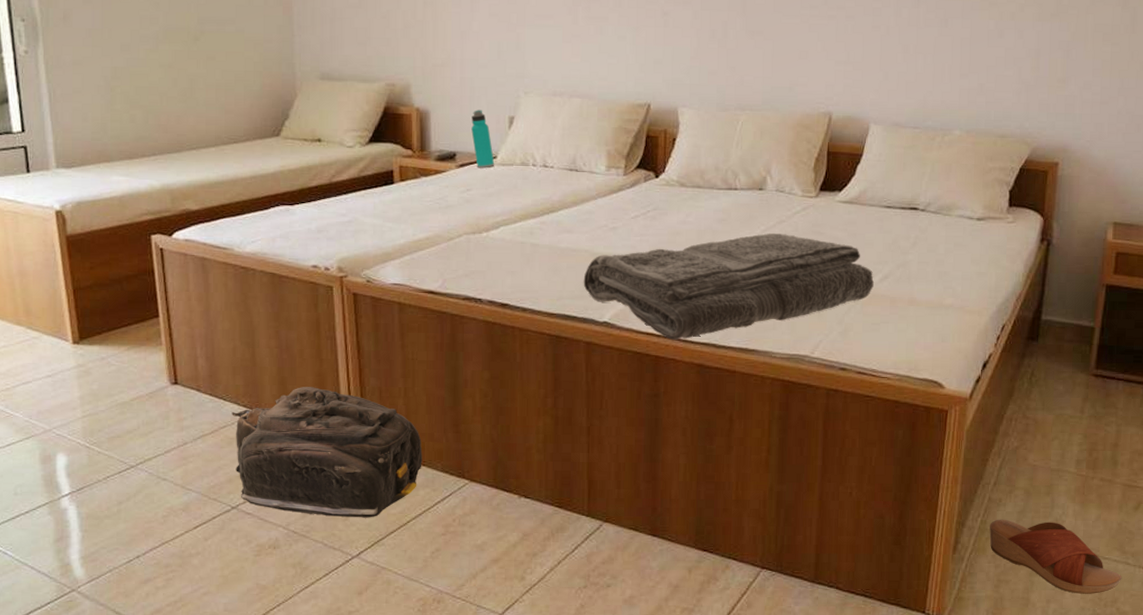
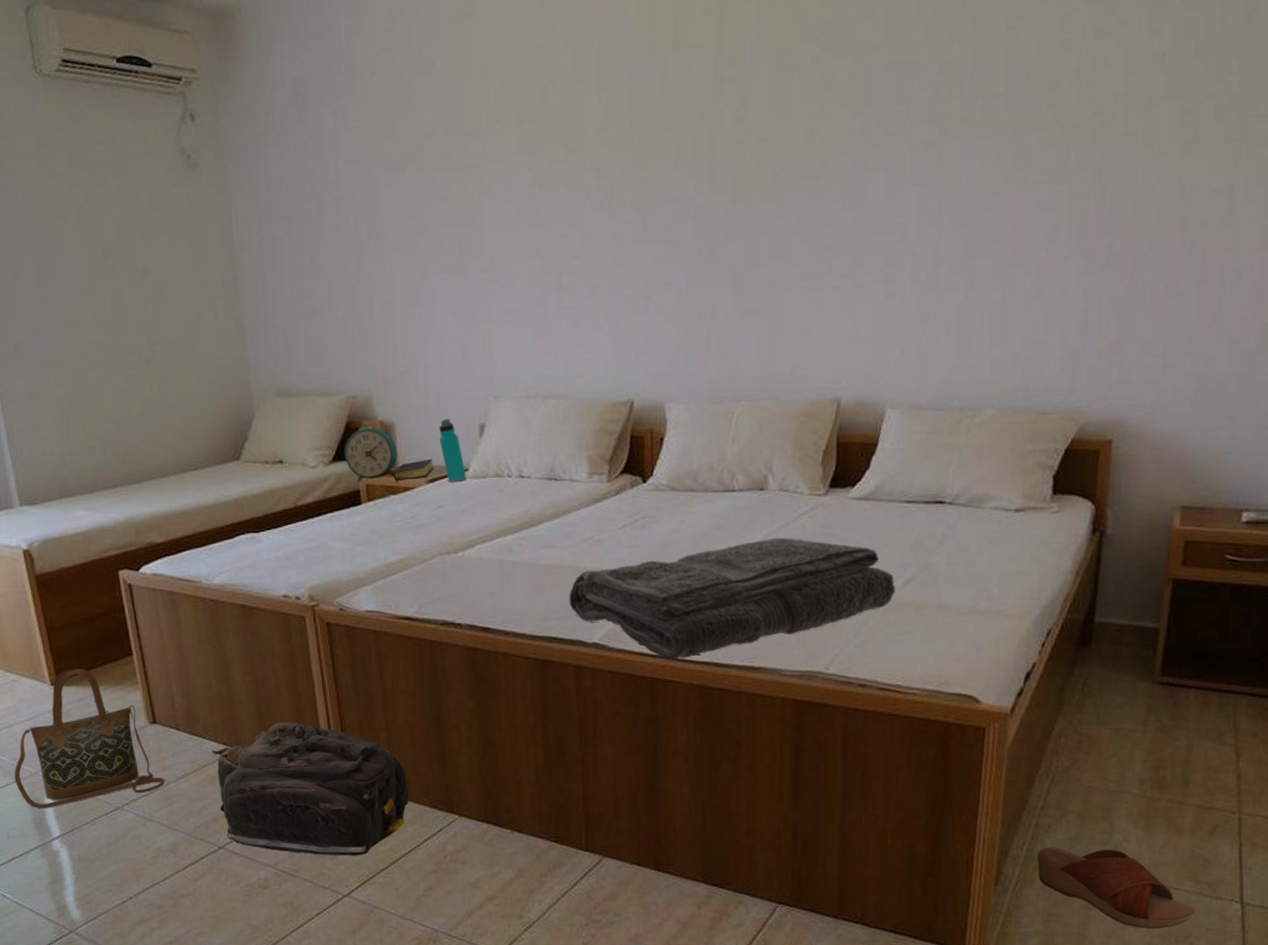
handbag: none [27,328,182,467] -> present [14,668,165,810]
alarm clock: none [380,111,431,164] -> present [344,425,397,483]
bible: none [426,145,465,166] -> present [393,458,435,483]

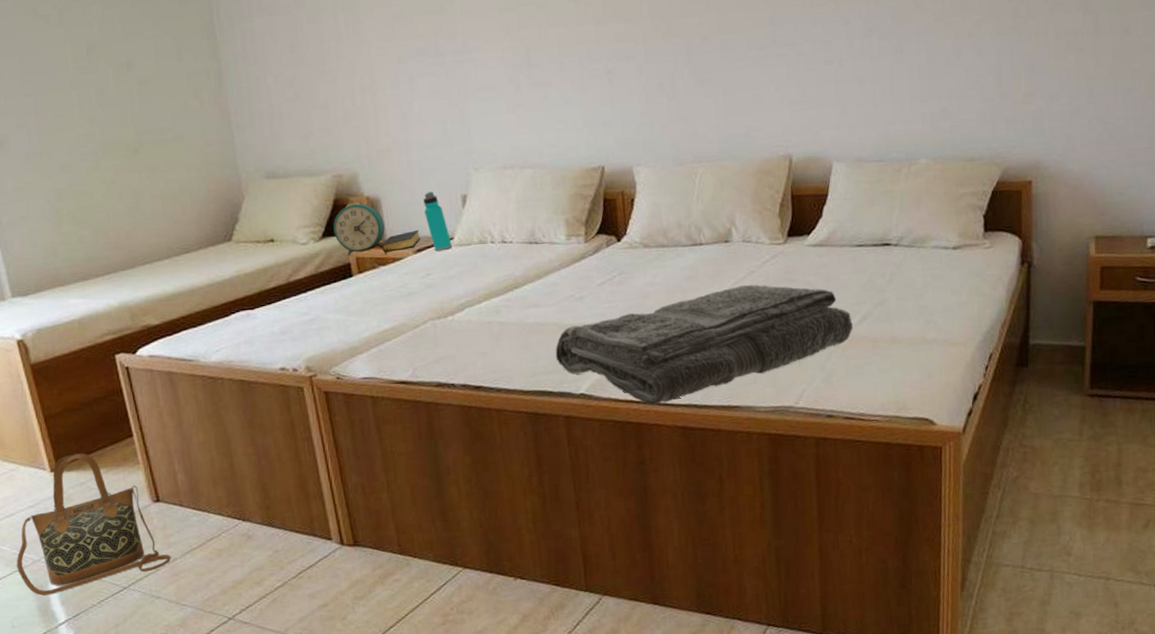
duffel bag: present [212,722,409,856] -> none [217,490,414,618]
sandal: present [1037,847,1196,928] -> none [996,549,1138,619]

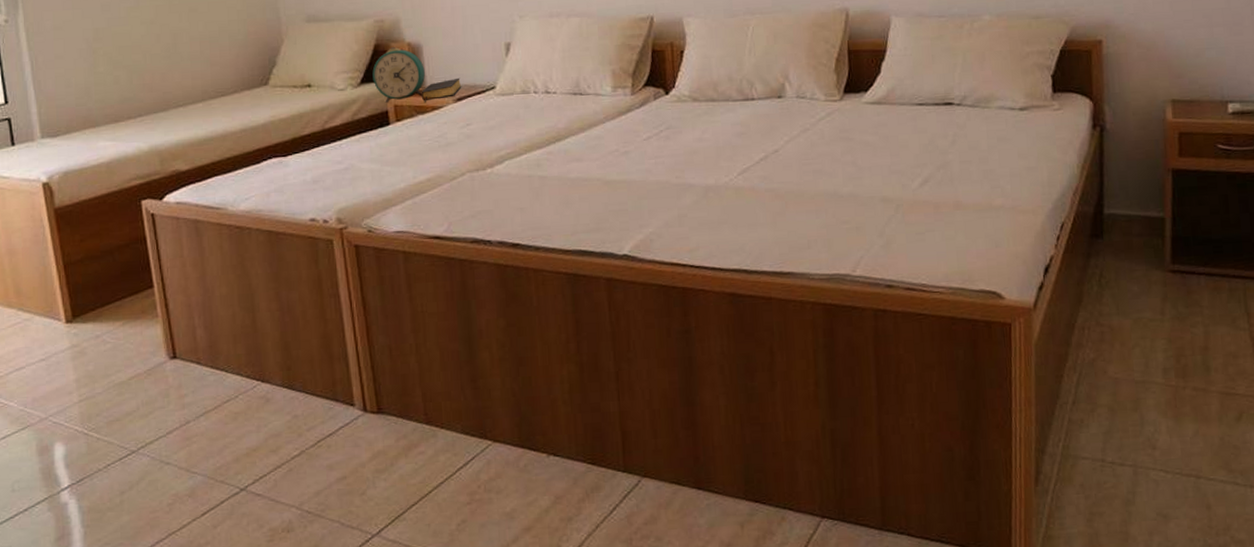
handbag: present [16,453,171,596] -> none [22,304,184,458]
water bottle: present [423,191,453,252] -> none [466,39,494,101]
towel: present [555,284,853,405] -> none [597,143,914,269]

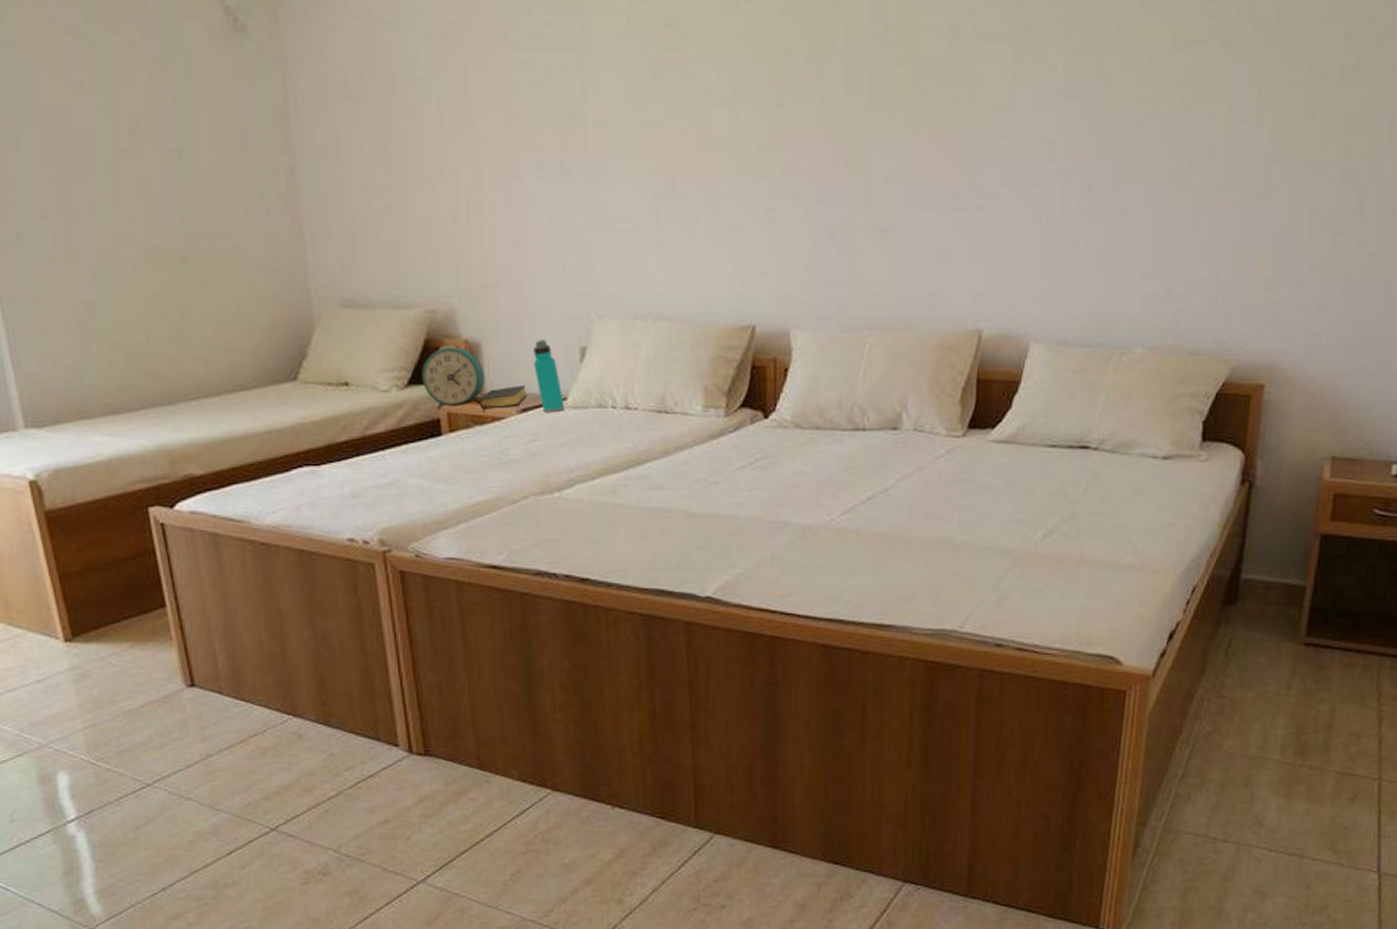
water bottle: none [466,39,494,101] -> present [533,340,565,413]

